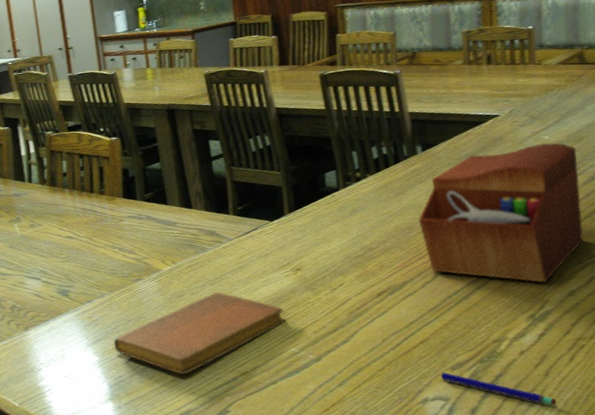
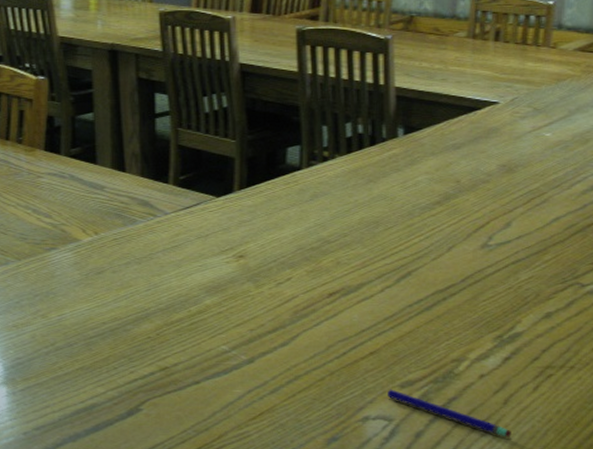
notebook: present [113,291,285,375] -> none [14,272,219,364]
sewing box: present [418,142,584,283] -> none [387,141,580,300]

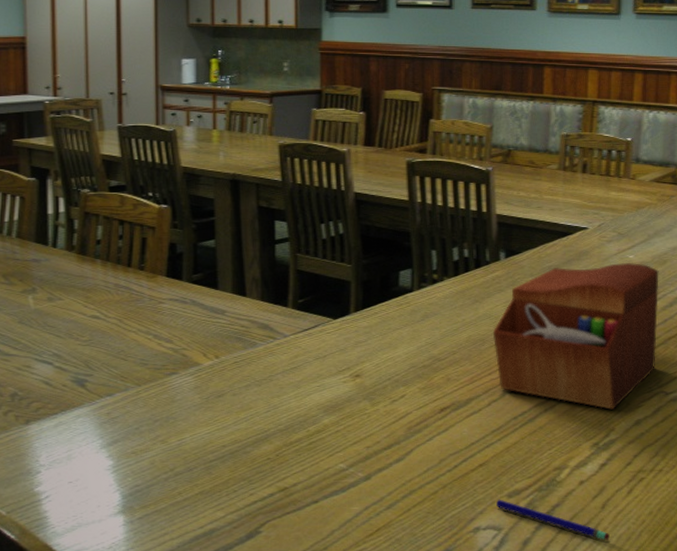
sewing box: none [387,141,580,300] -> present [492,262,659,410]

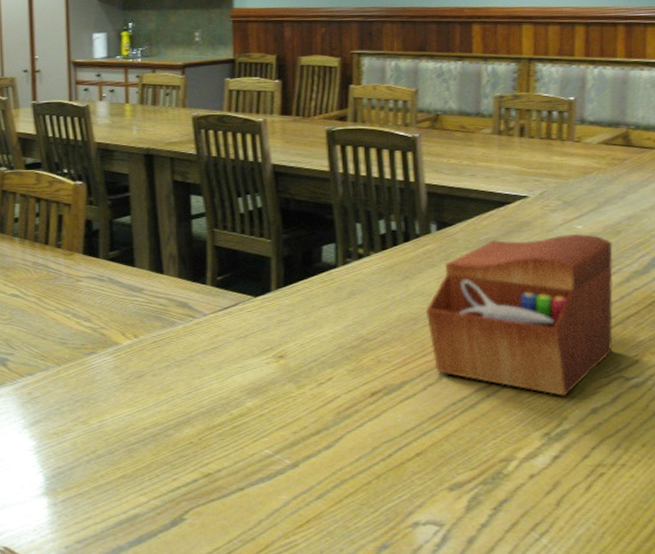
pen: present [496,499,610,540] -> none [436,492,567,542]

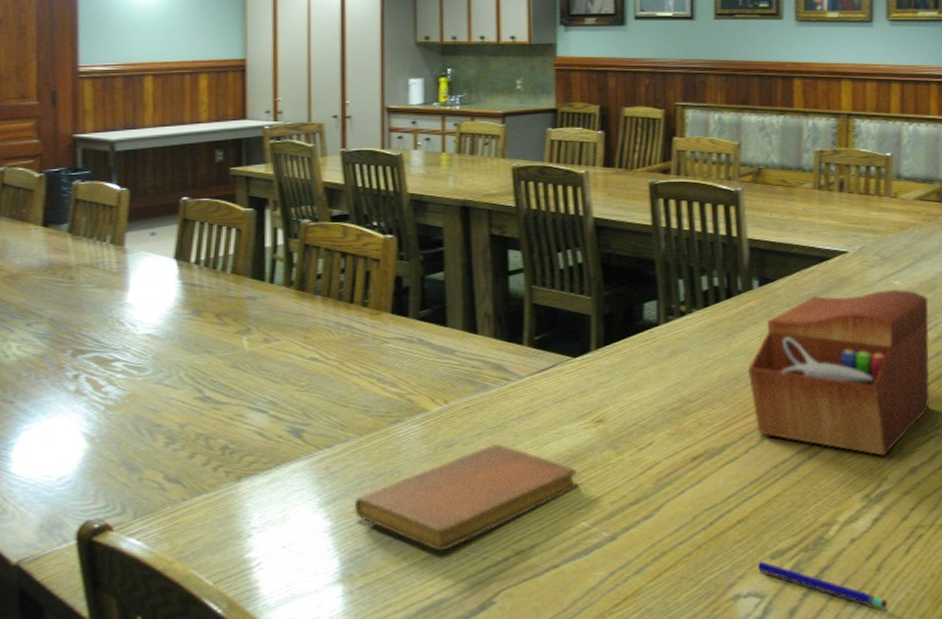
notebook: none [54,375,261,472] -> present [354,443,578,552]
pen: none [436,492,567,542] -> present [758,561,888,608]

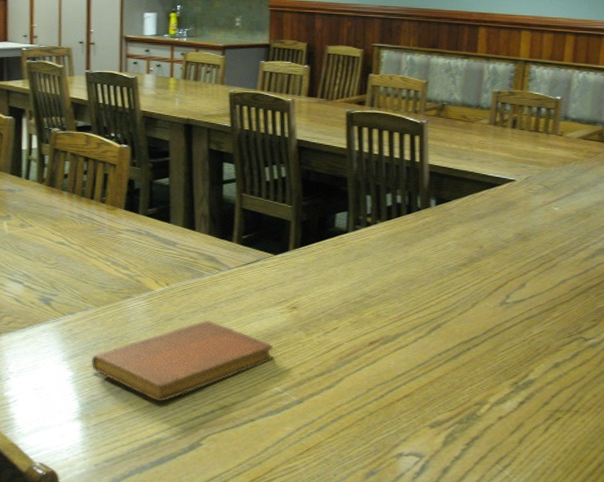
sewing box: present [747,289,930,456] -> none [421,214,583,352]
pen: present [758,561,888,608] -> none [419,428,525,473]

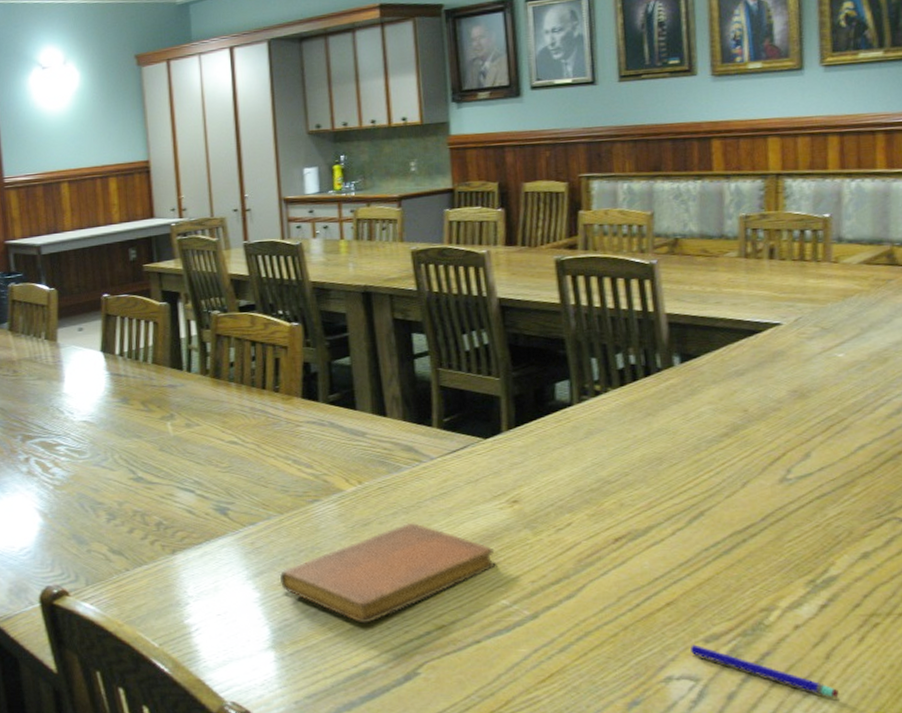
pen: none [419,428,525,473] -> present [690,644,839,698]

